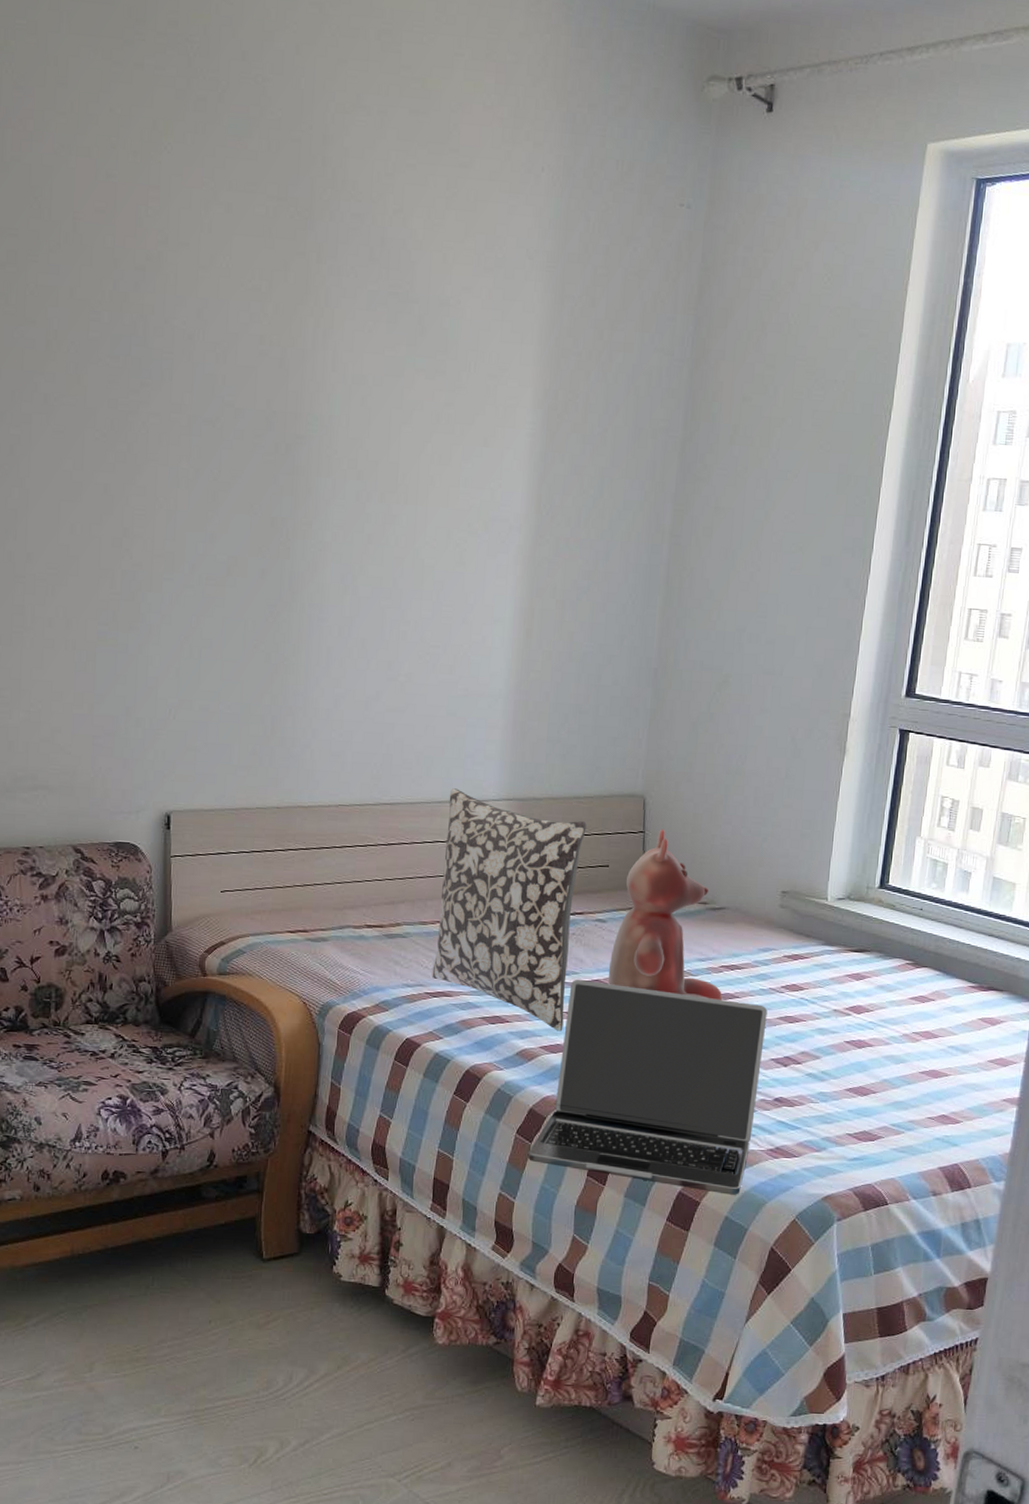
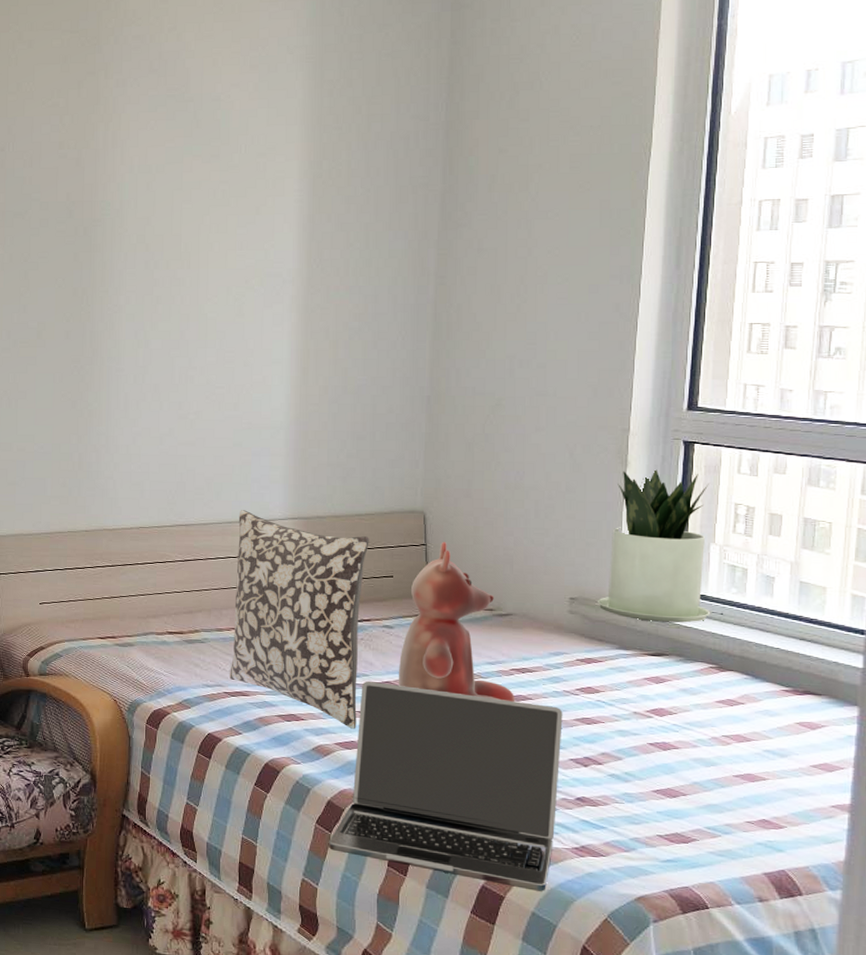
planter: none [807,758,920,918] -> present [597,469,711,623]

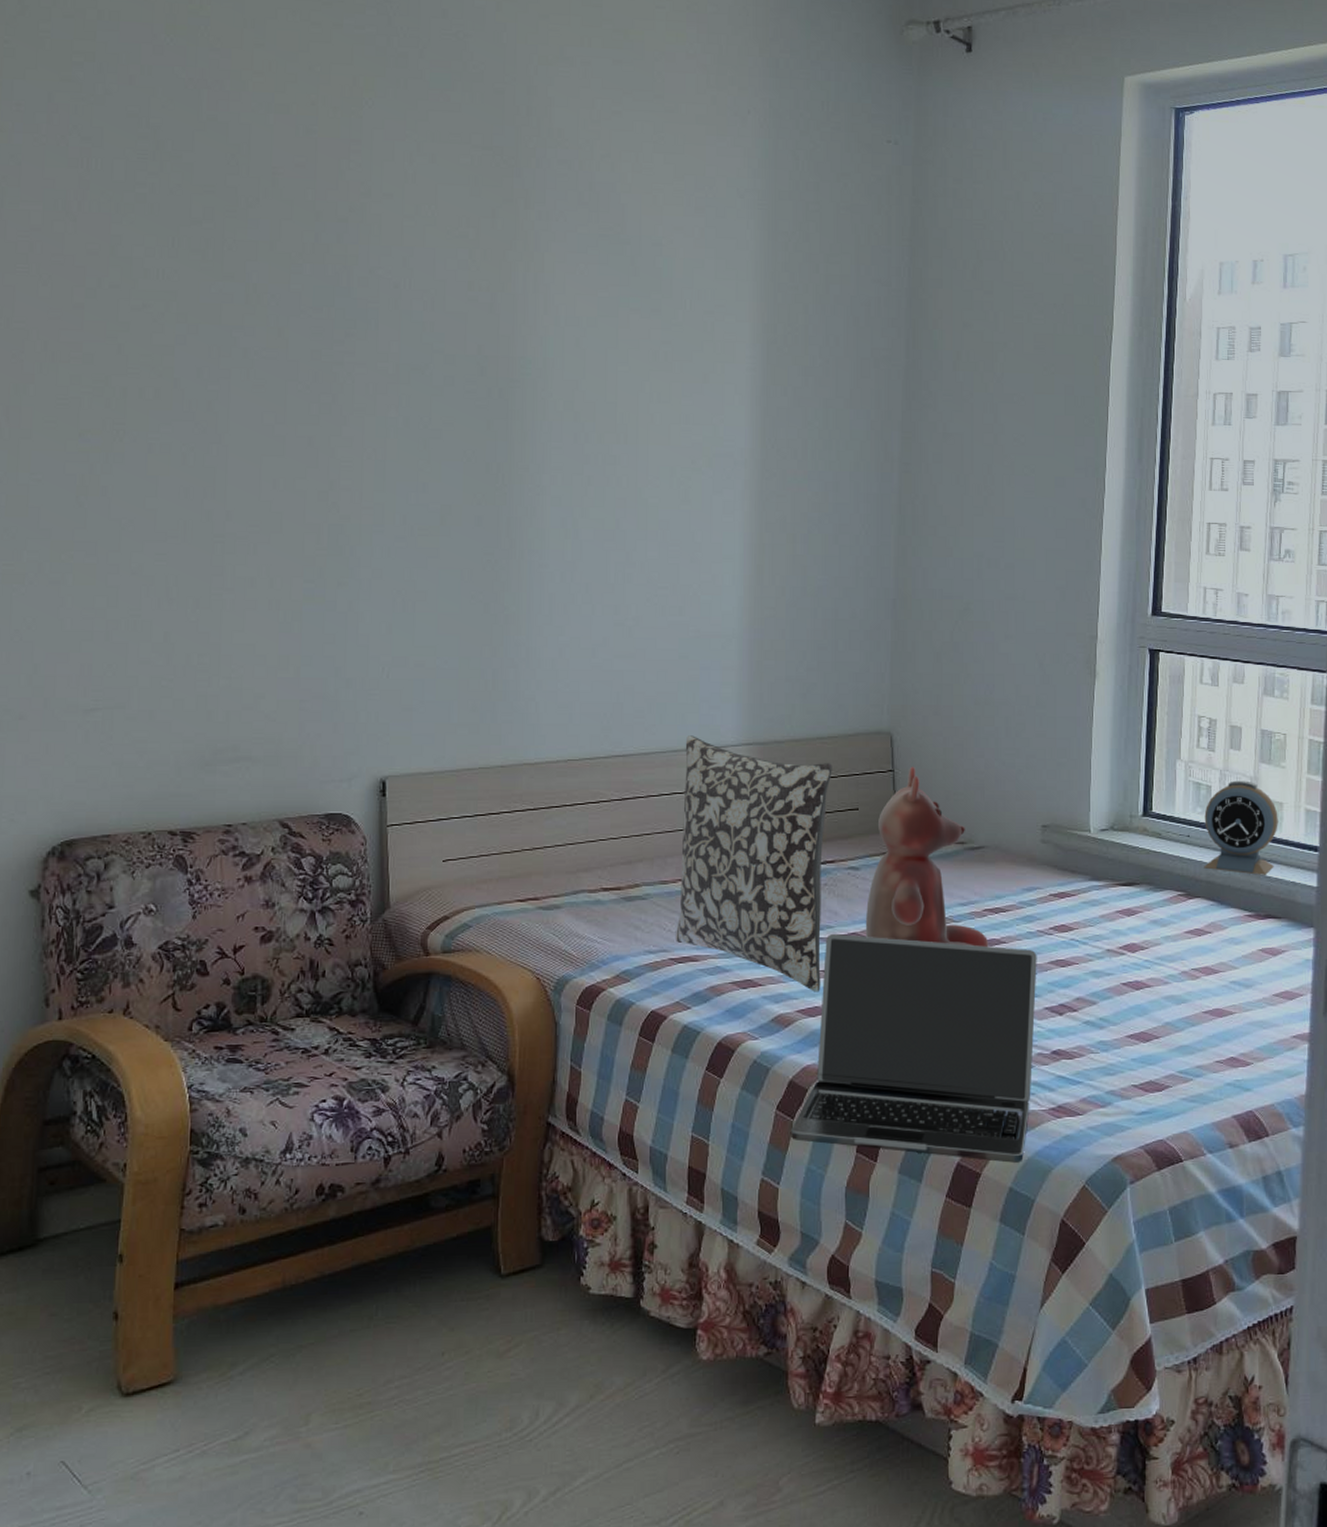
planter: present [597,469,711,623] -> none [1069,680,1178,848]
alarm clock: none [738,564,821,655] -> present [1204,780,1278,876]

